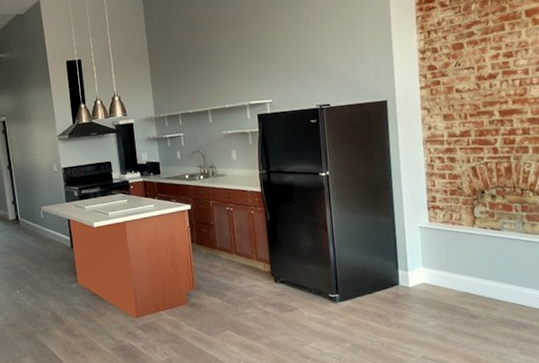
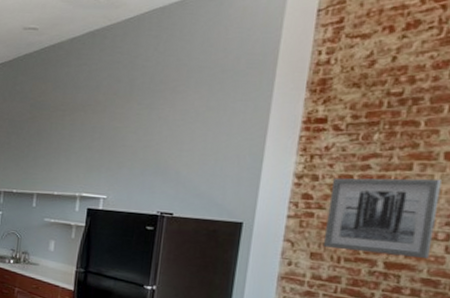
wall art: none [448,34,530,108] -> present [322,178,442,258]

